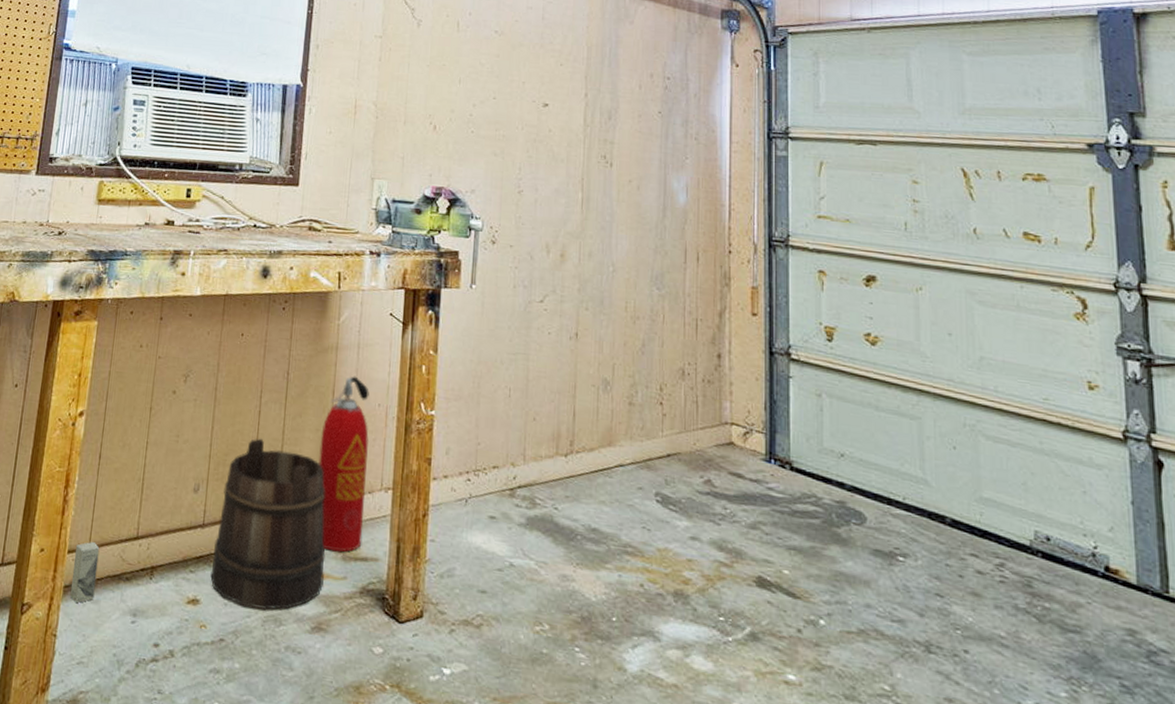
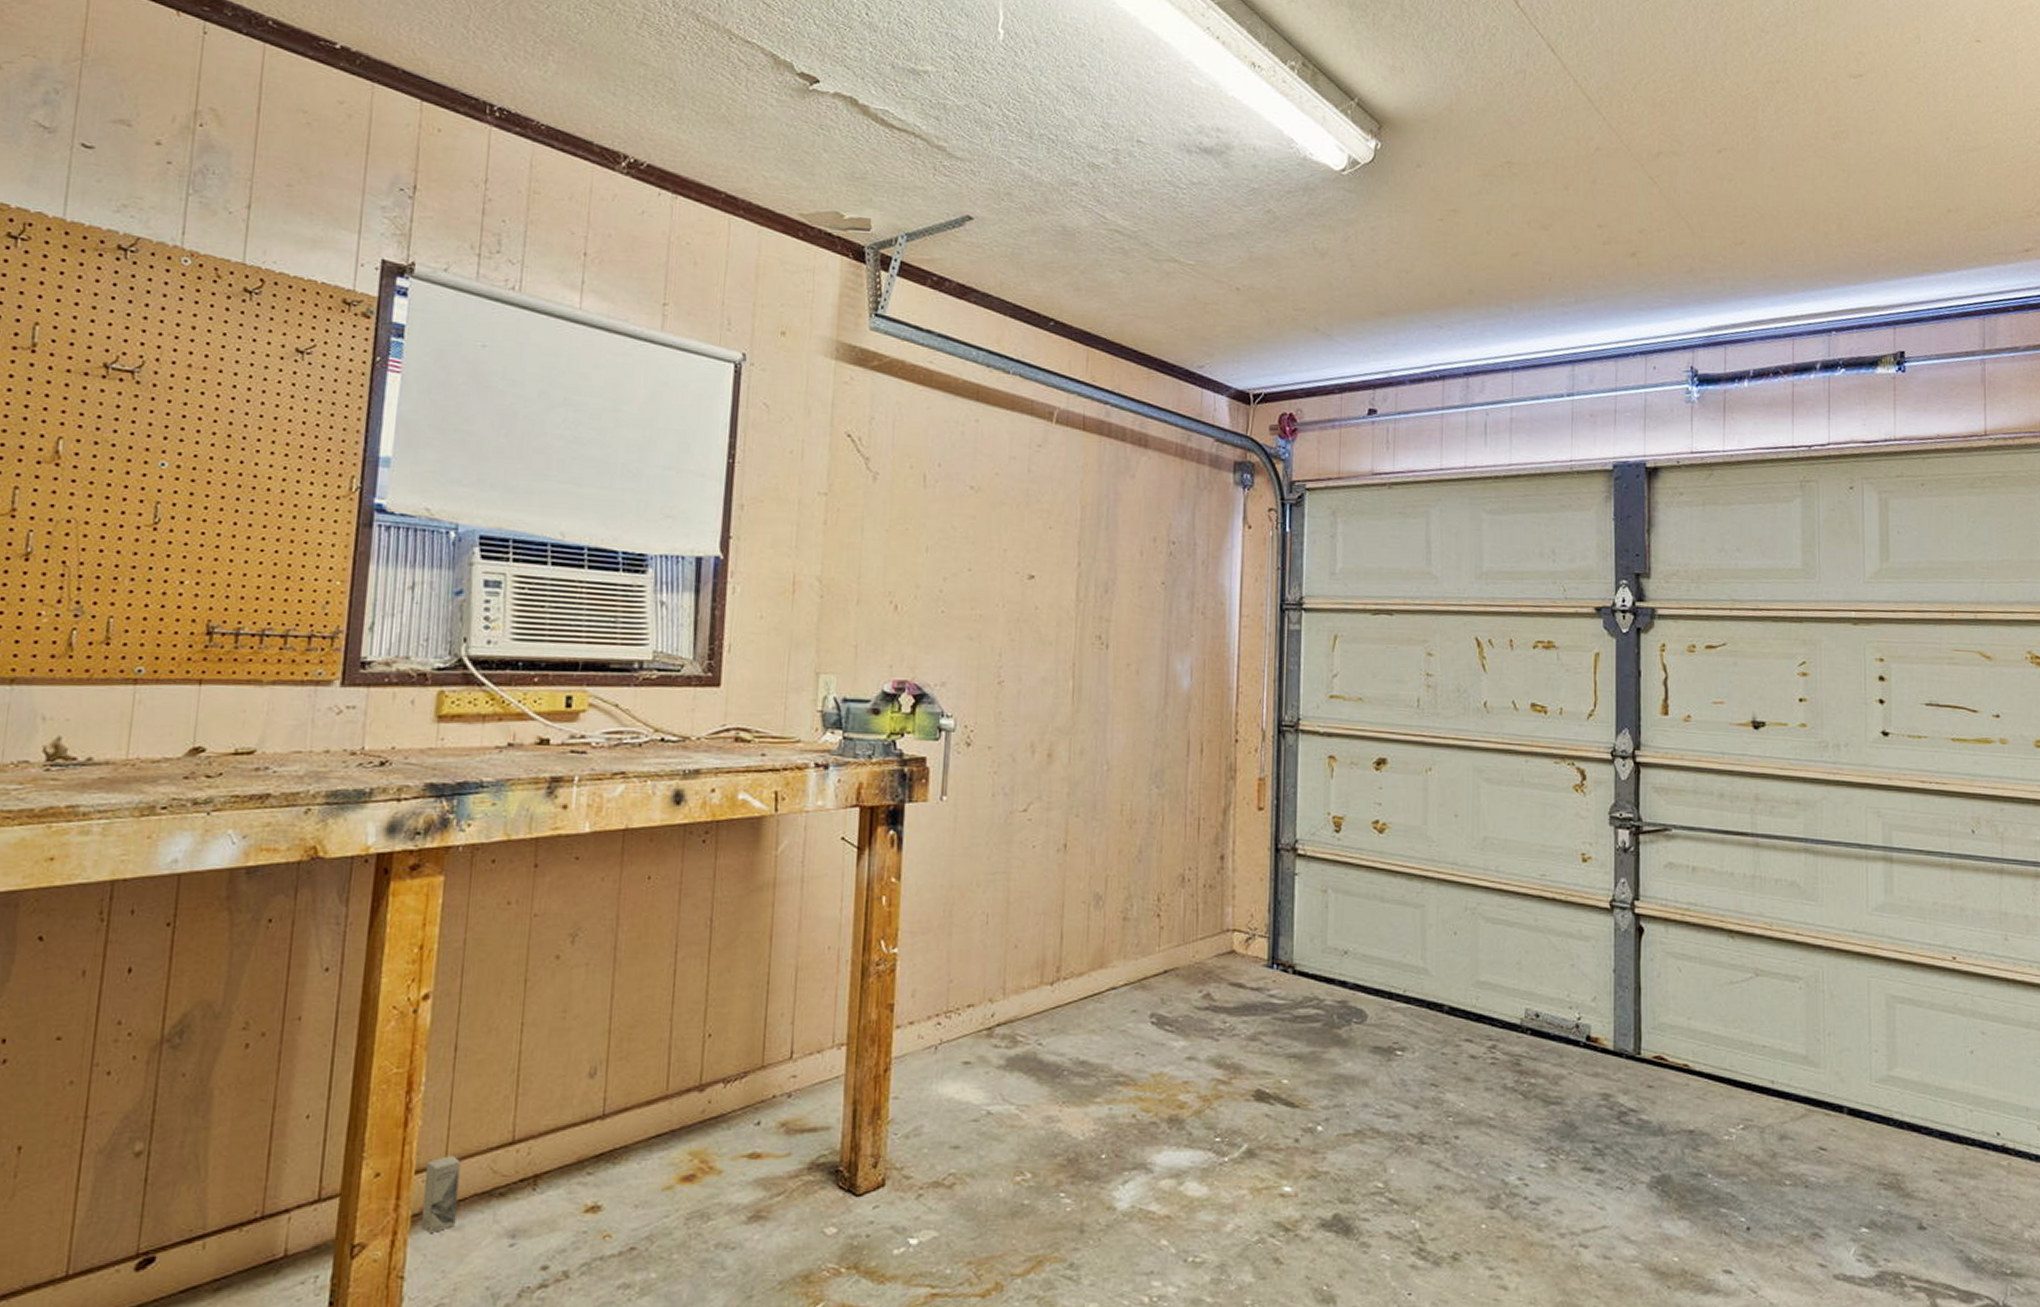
bucket: present [210,438,326,610] -> none [615,1002,765,1206]
fire extinguisher: present [318,376,369,553] -> none [753,916,817,1126]

